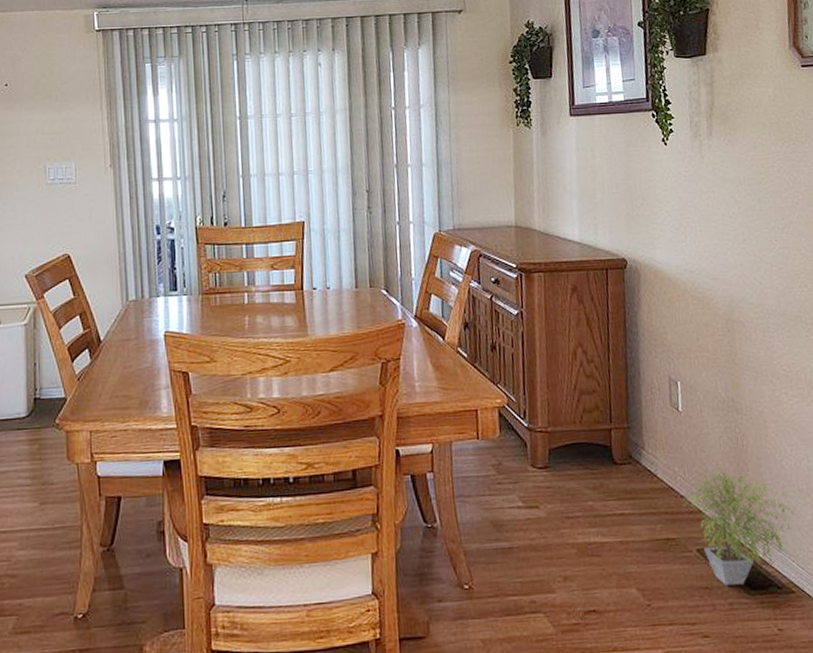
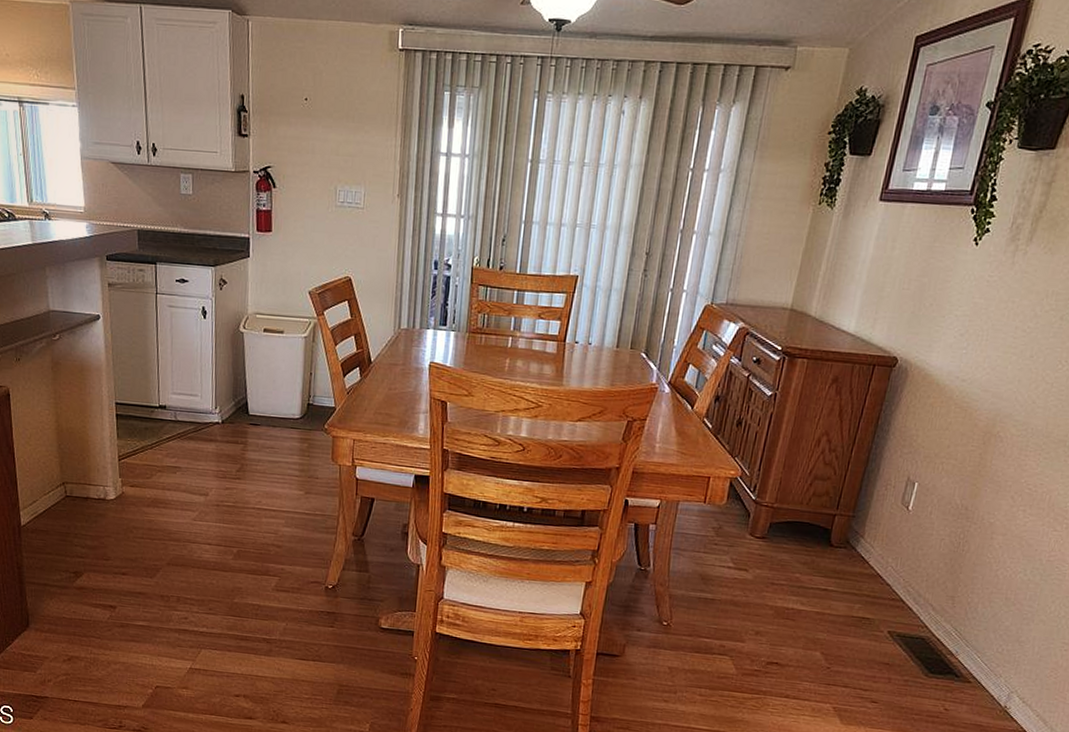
potted plant: present [683,468,799,586] -> none [886,566,1004,667]

